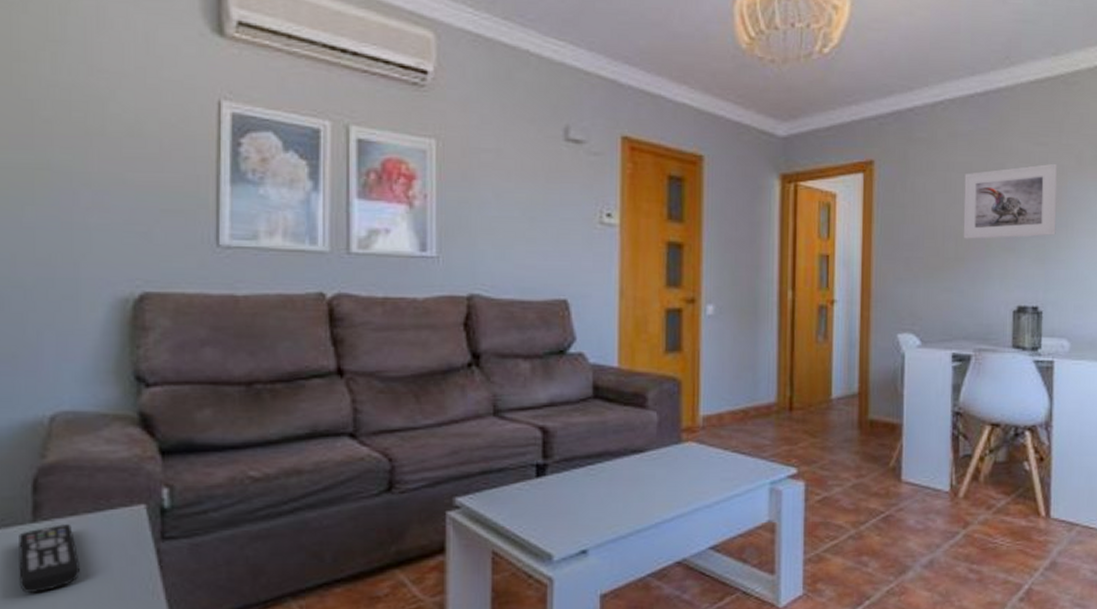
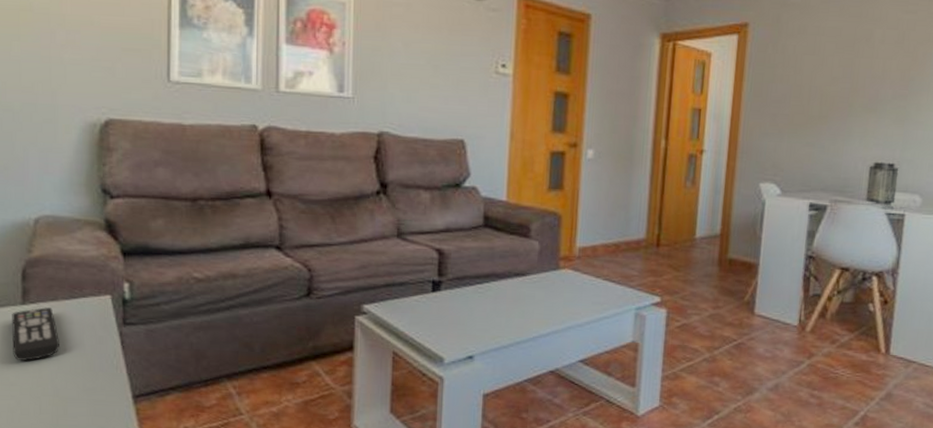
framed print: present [963,163,1058,239] -> none [828,30,924,99]

